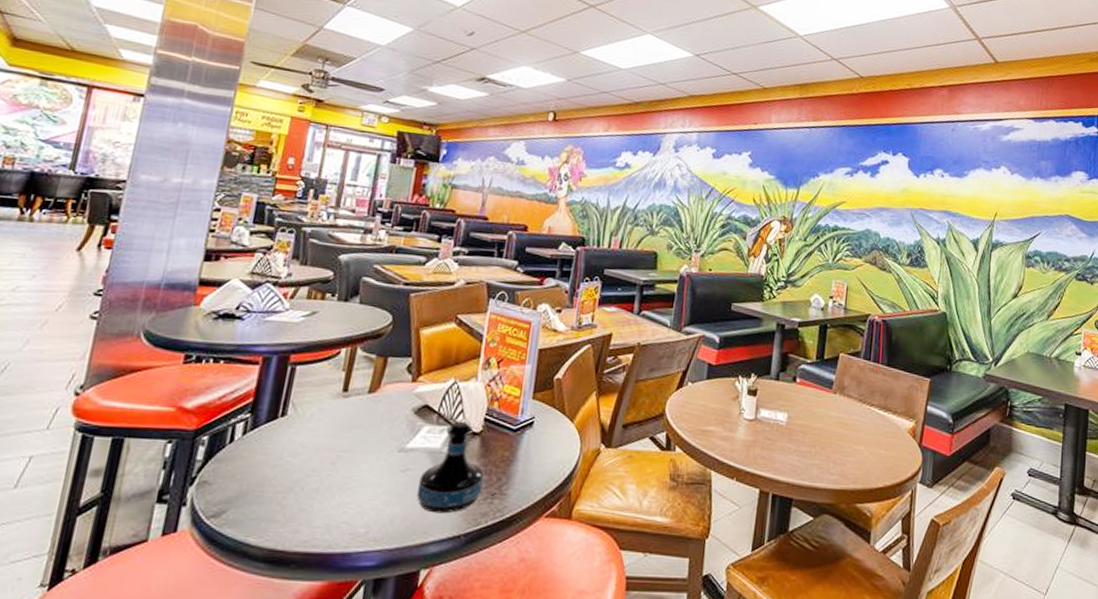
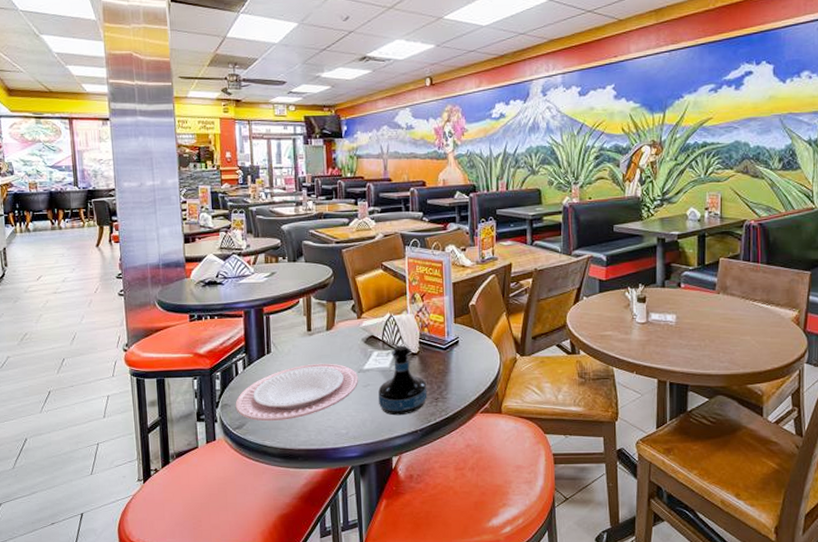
plate: none [217,435,398,511] -> present [235,363,359,422]

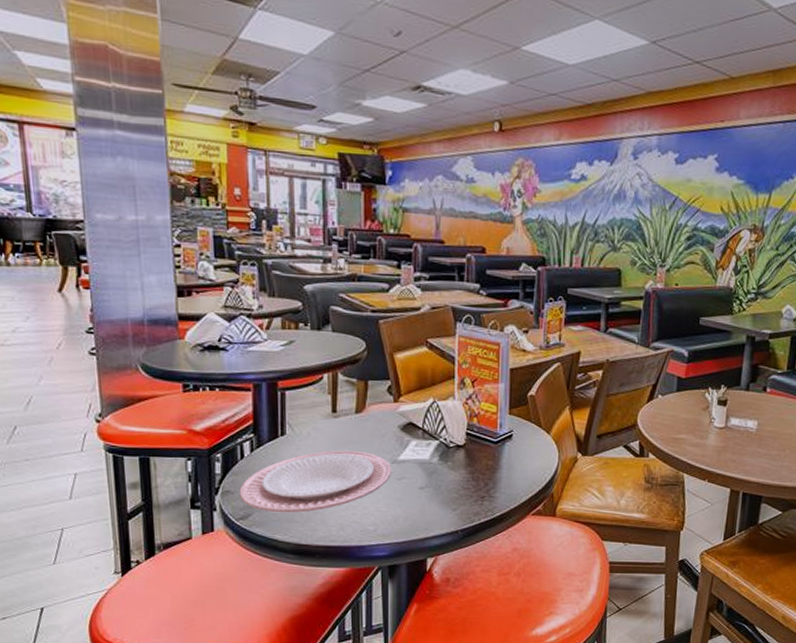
tequila bottle: present [378,345,428,416] -> none [415,435,472,514]

